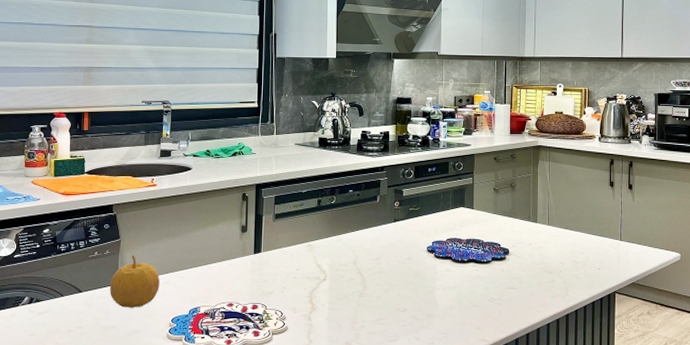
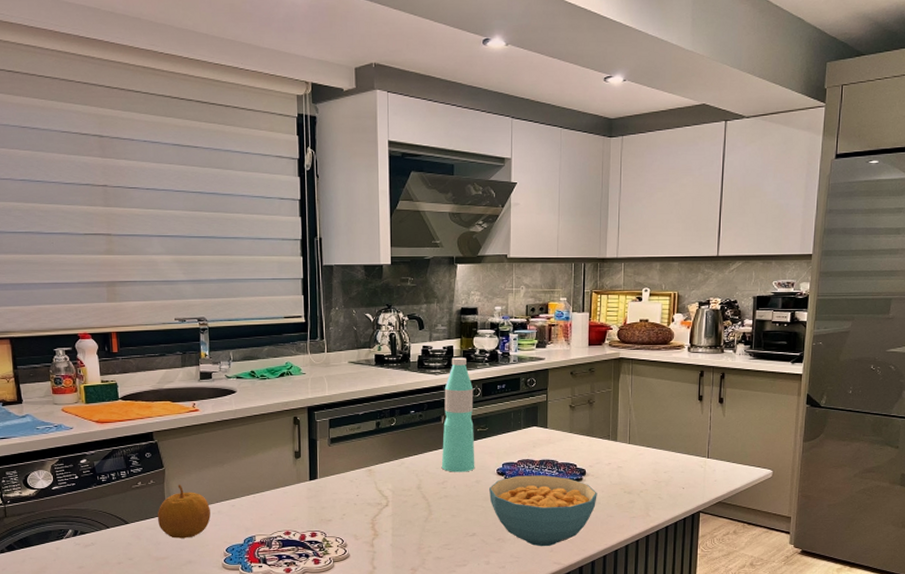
water bottle: none [376,142,407,249] -> present [441,357,475,472]
cereal bowl: none [420,253,520,324] -> present [489,475,597,547]

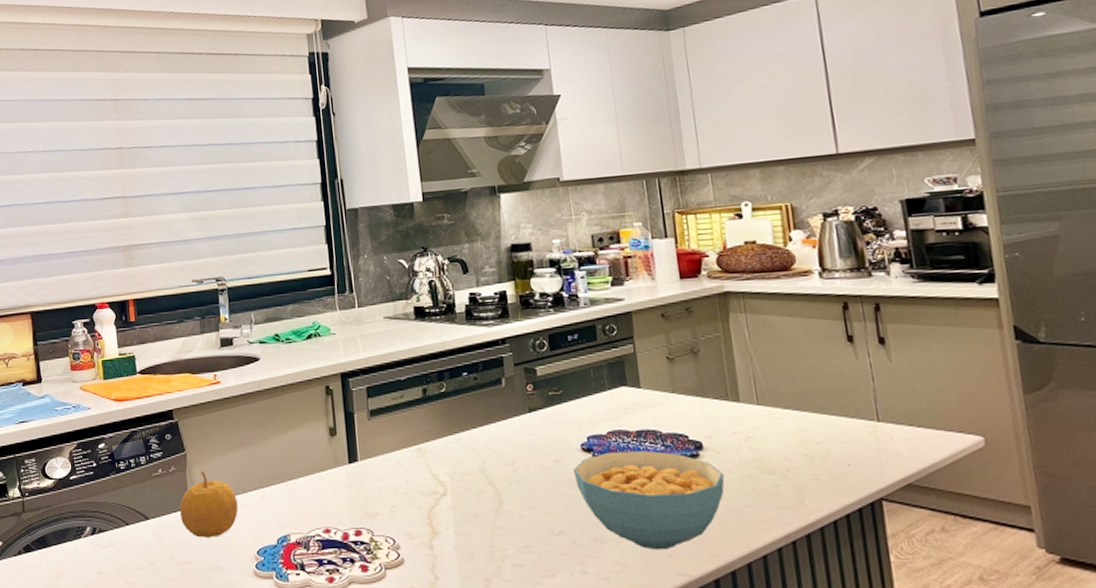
water bottle: present [441,357,475,472] -> none [501,303,552,450]

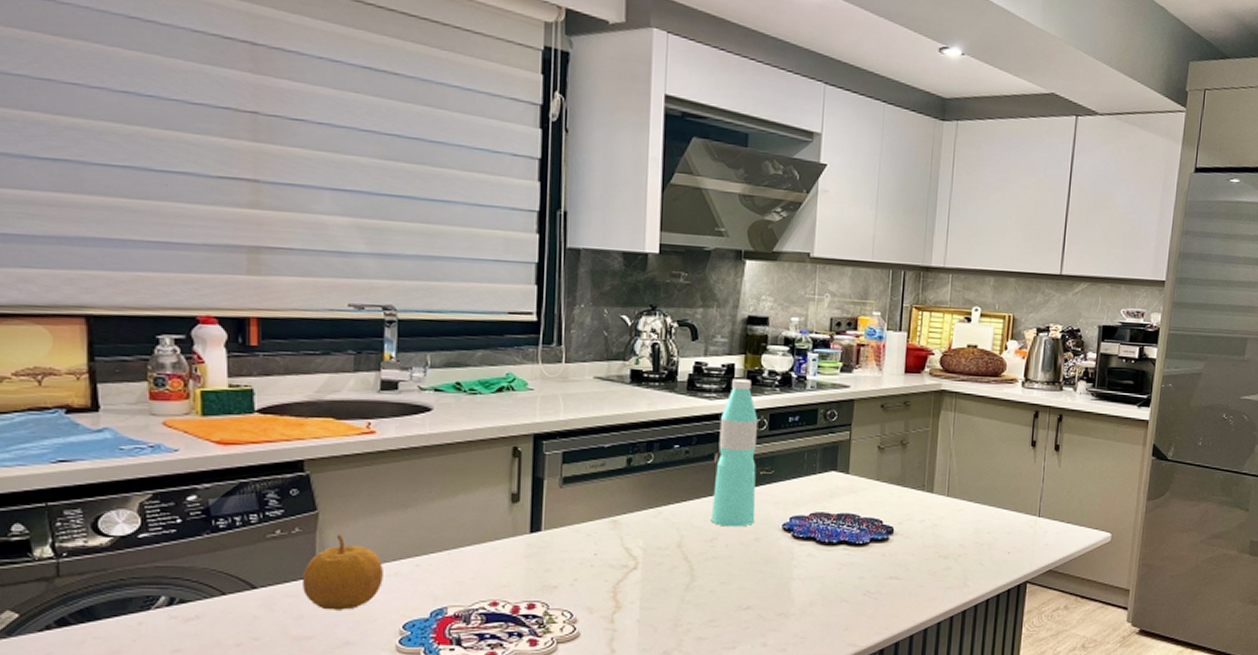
water bottle: none [501,303,552,450] -> present [710,379,759,527]
cereal bowl: present [574,450,725,550] -> none [771,532,906,624]

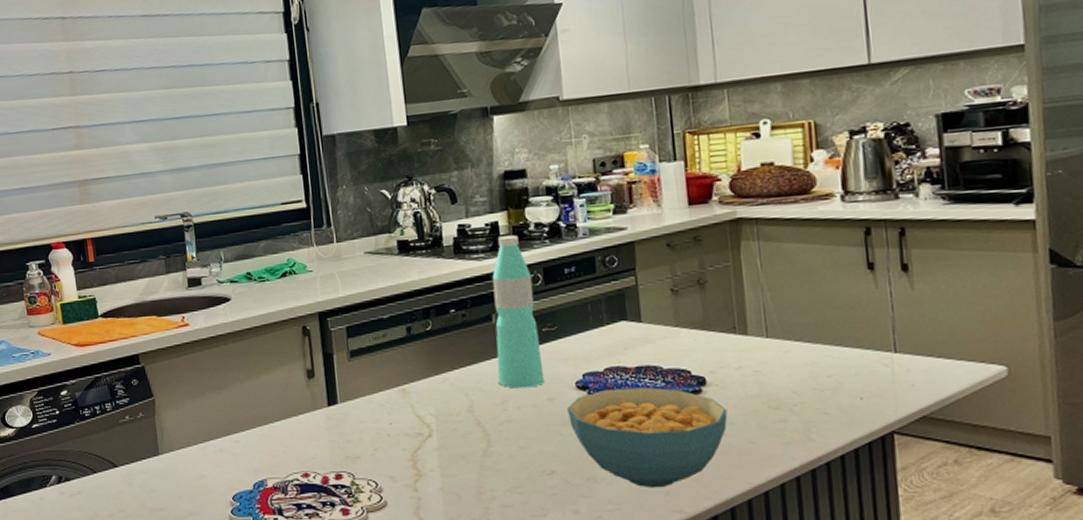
fruit: present [303,533,383,610] -> none [149,416,212,484]
cereal bowl: none [771,532,906,624] -> present [568,387,728,488]

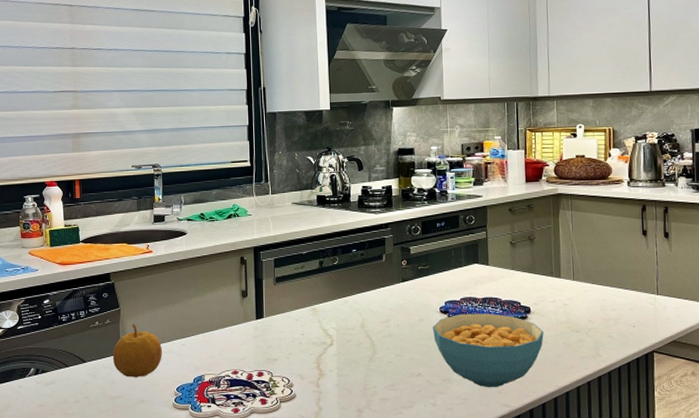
fruit: none [149,416,212,484] -> present [113,323,162,377]
water bottle: present [491,235,545,389] -> none [384,196,418,311]

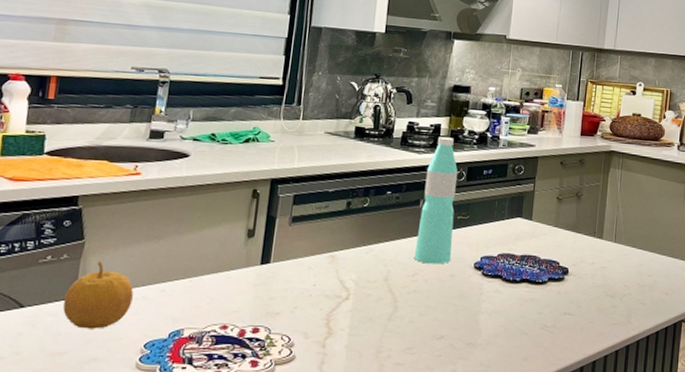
water bottle: none [384,196,418,311] -> present [414,137,458,264]
cereal bowl: present [433,313,544,388] -> none [463,271,579,355]

